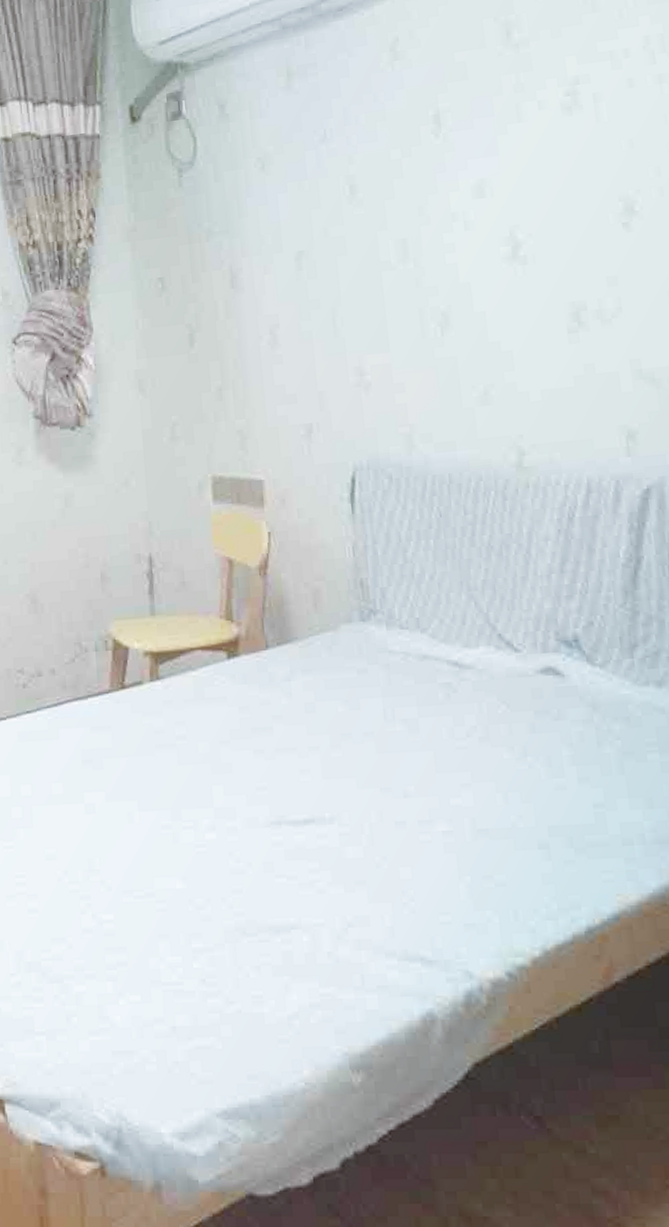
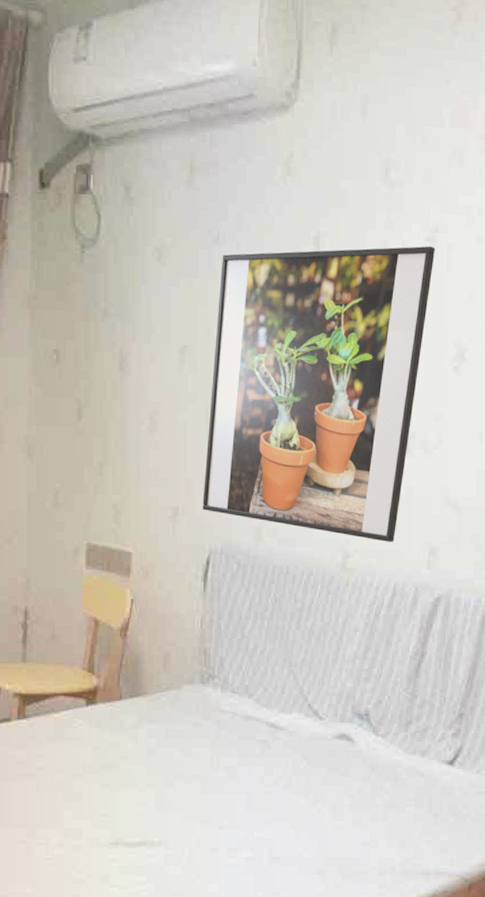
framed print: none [332,99,580,432] -> present [202,246,436,542]

